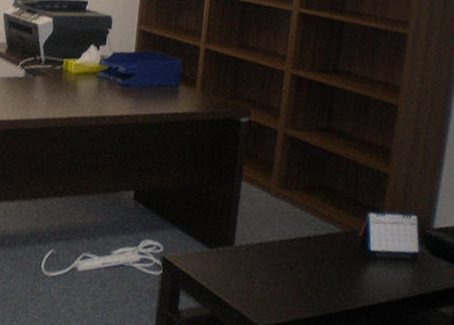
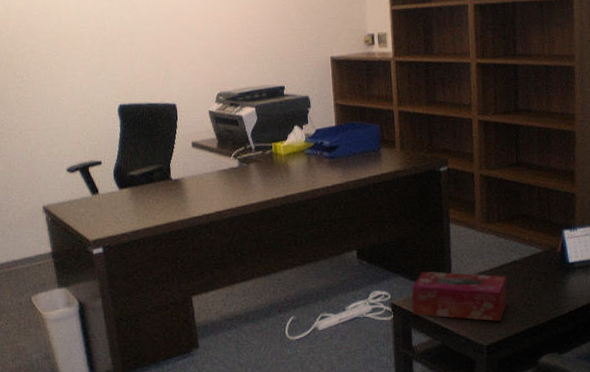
tissue box: none [184,228,297,302] -> present [411,271,508,322]

